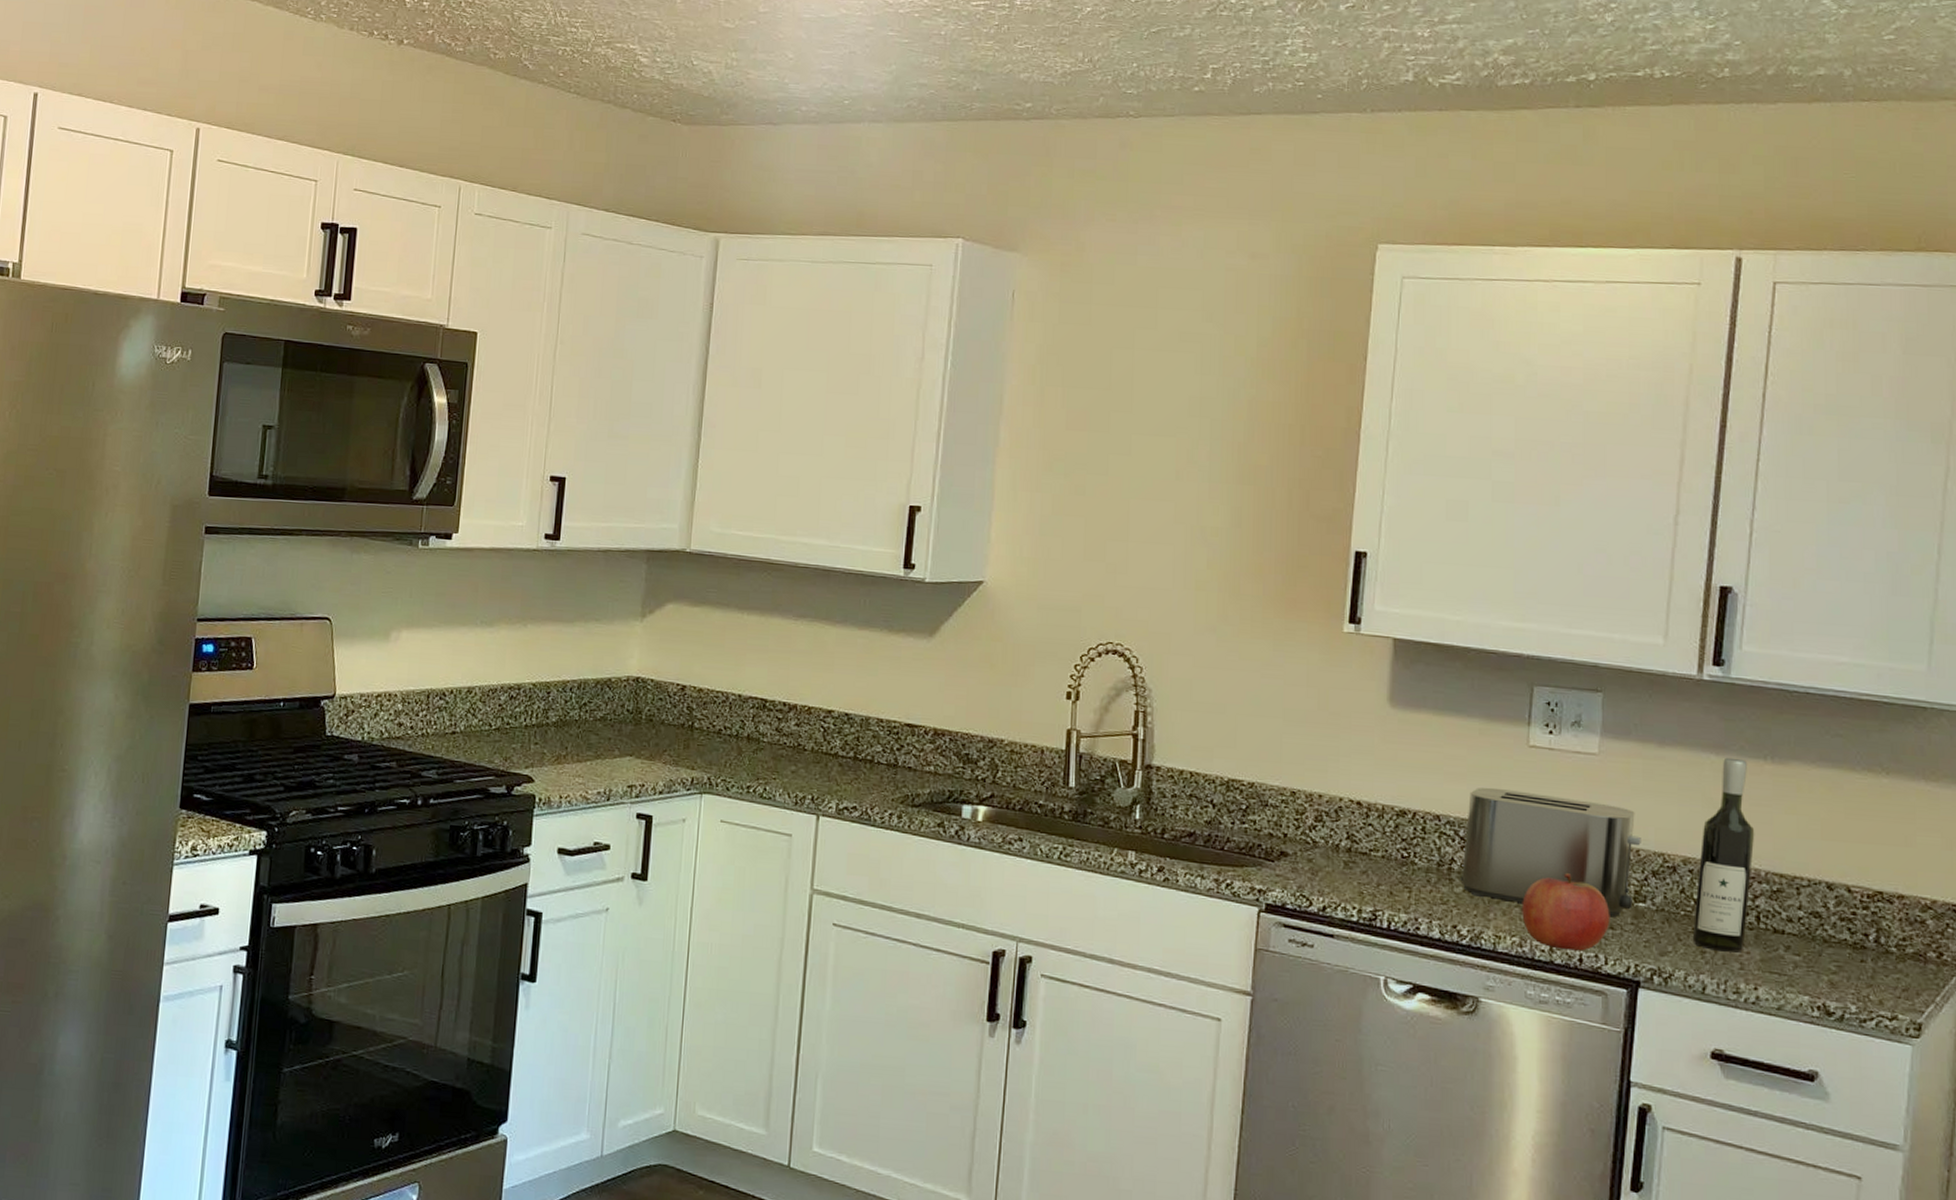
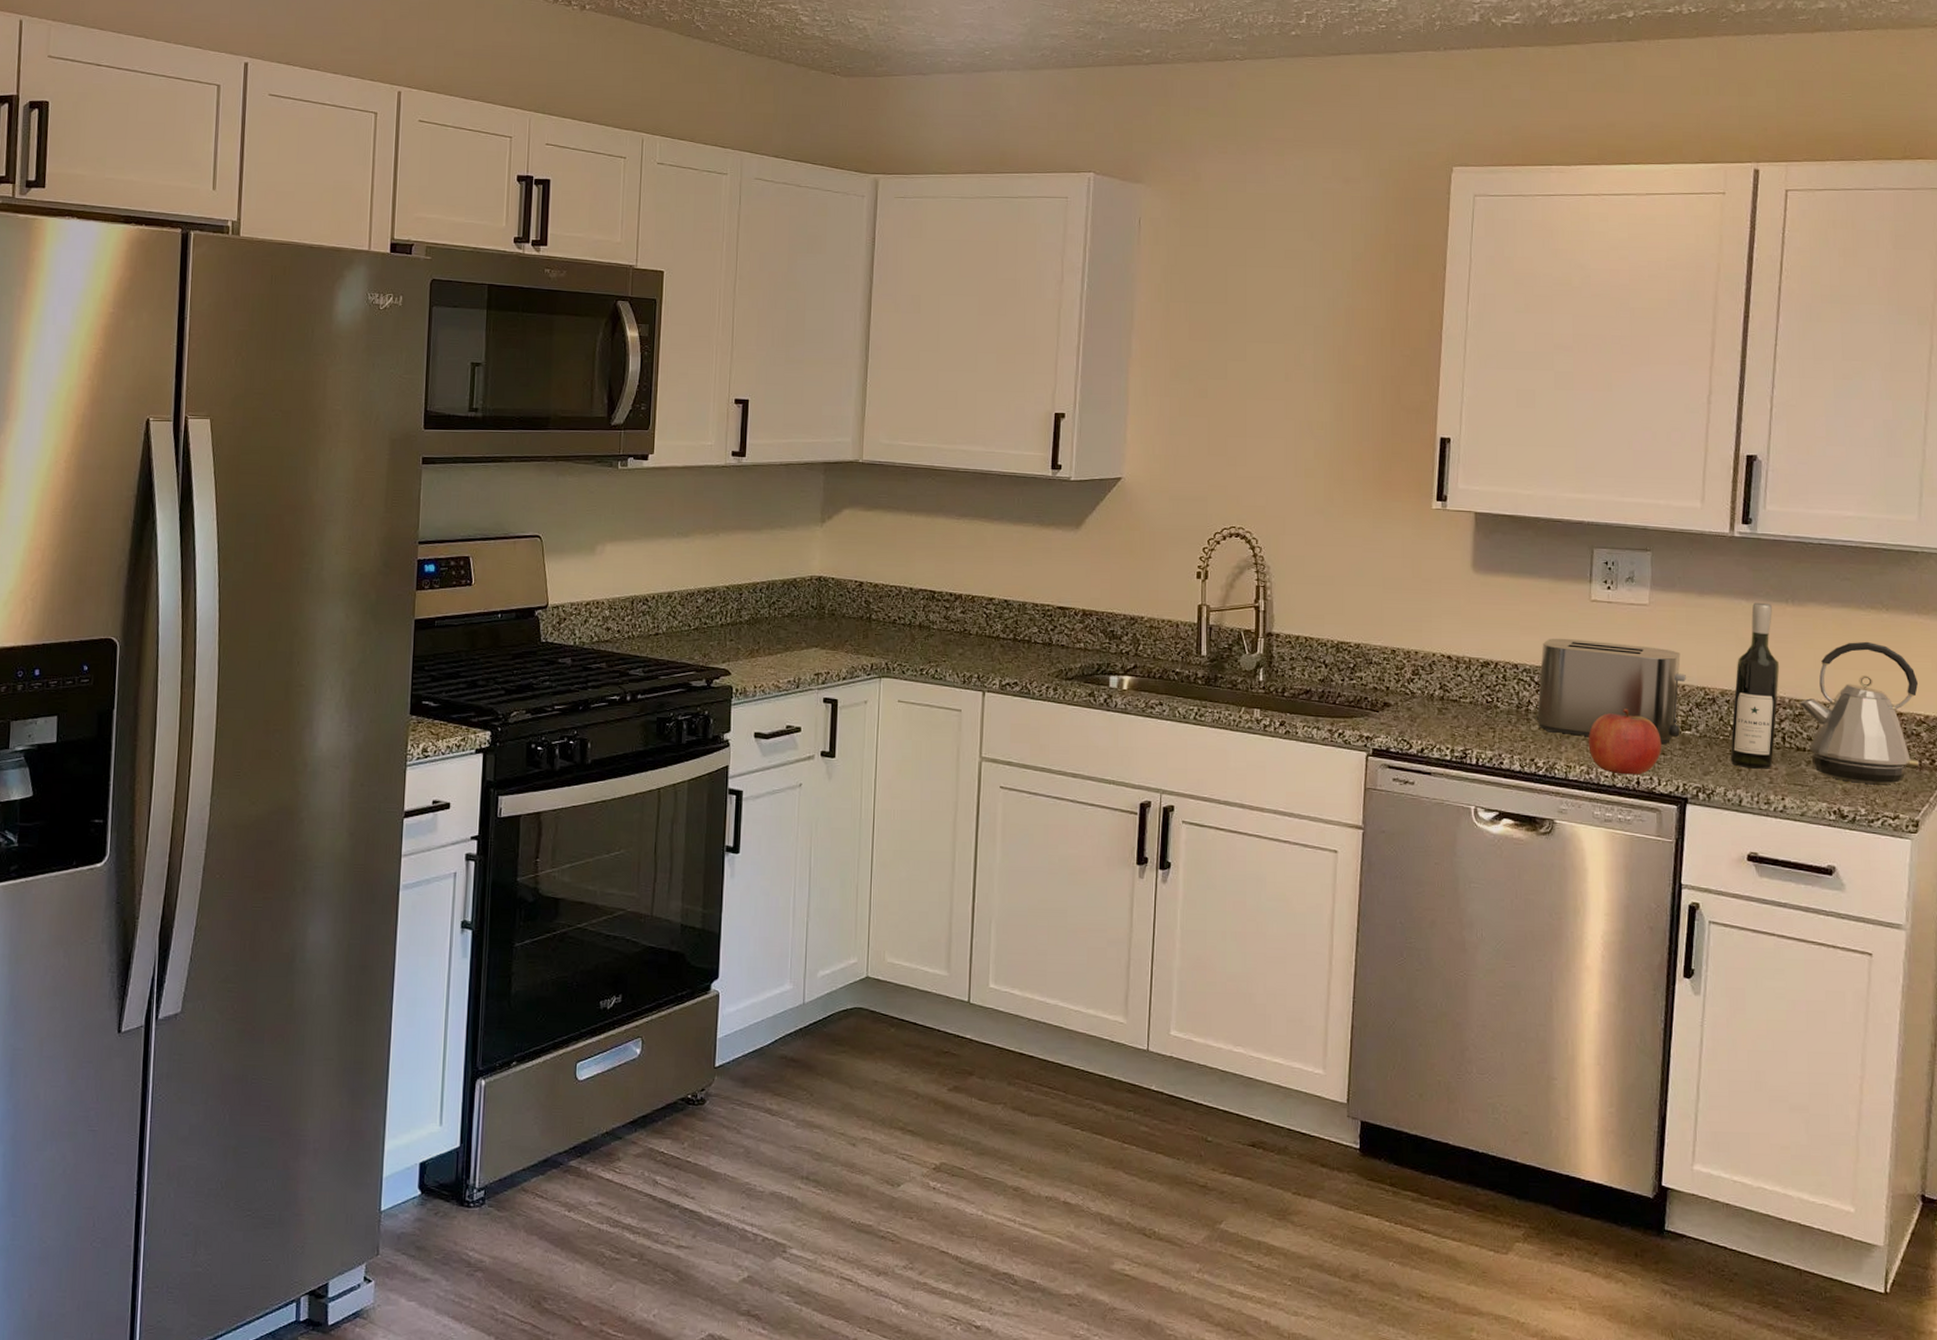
kettle: none [1778,809,1925,979] -> present [1799,641,1920,785]

